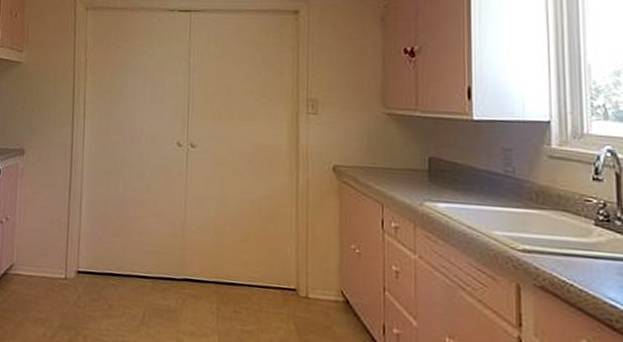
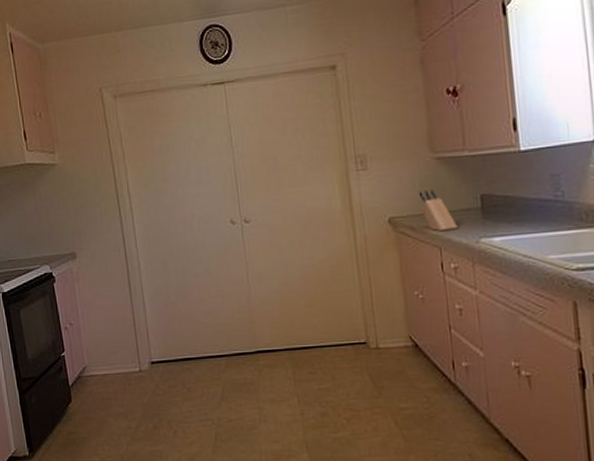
knife block: none [366,142,402,188] -> present [418,188,458,232]

